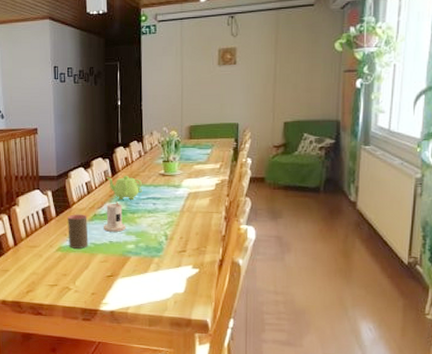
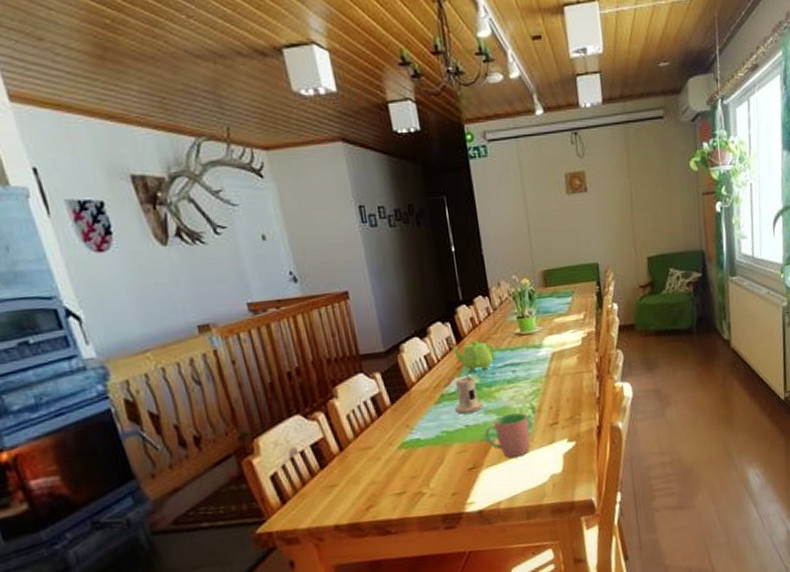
cup: present [68,214,89,249] -> none [407,396,439,442]
cup: none [123,237,161,273] -> present [484,413,530,458]

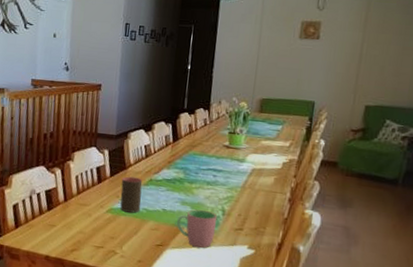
cup: none [407,396,439,442] -> present [120,176,143,213]
teapot: present [450,340,498,373] -> none [167,142,204,169]
candle: present [455,375,484,414] -> none [158,169,182,201]

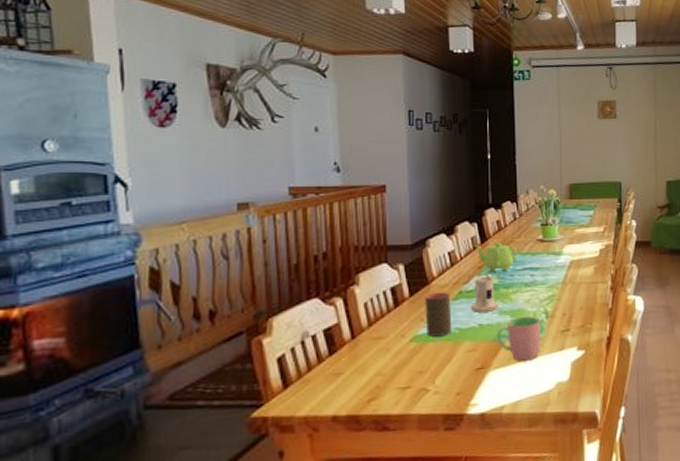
candle: none [158,169,182,201] -> present [471,274,499,313]
teapot: none [167,142,204,169] -> present [474,242,518,273]

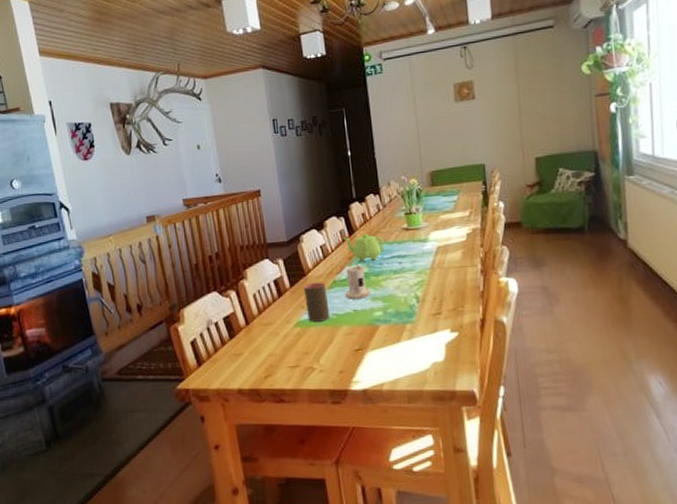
cup: present [496,316,541,361] -> none [370,301,414,343]

